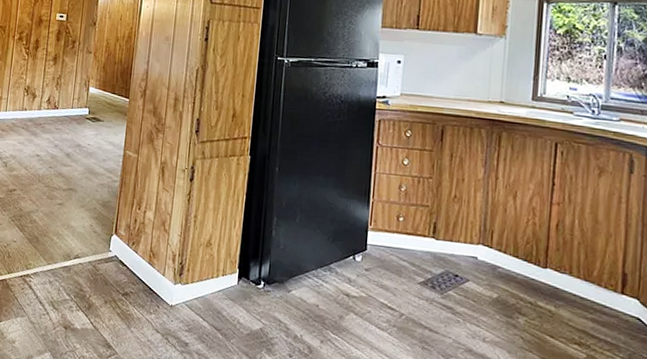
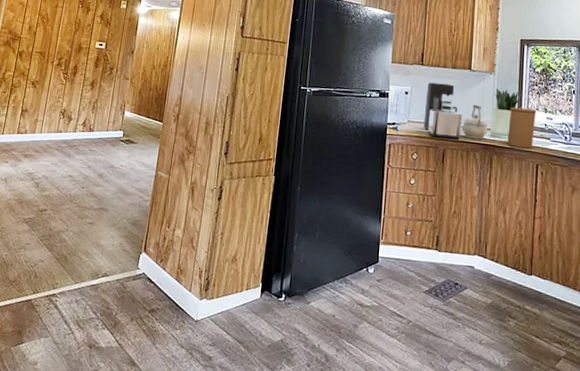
coffee maker: none [418,49,461,105] -> present [423,82,458,131]
toaster: none [424,79,466,115] -> present [427,108,463,140]
kettle: none [464,73,497,114] -> present [462,104,488,140]
planter: none [495,55,539,113] -> present [487,89,522,139]
canister: none [520,76,558,124] -> present [507,107,537,148]

